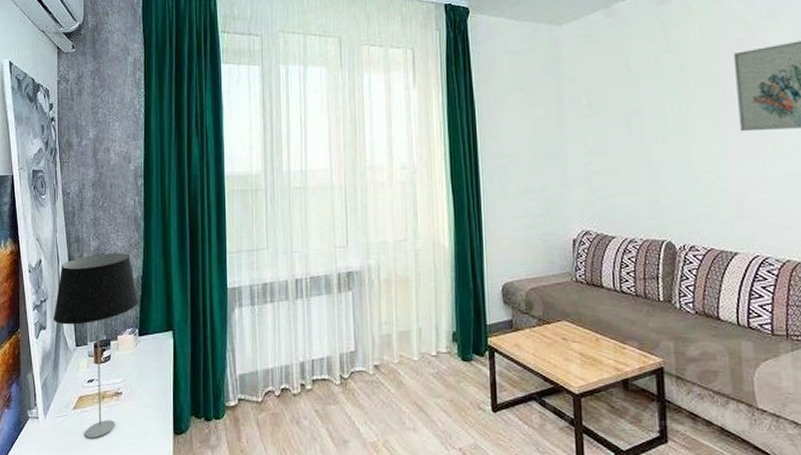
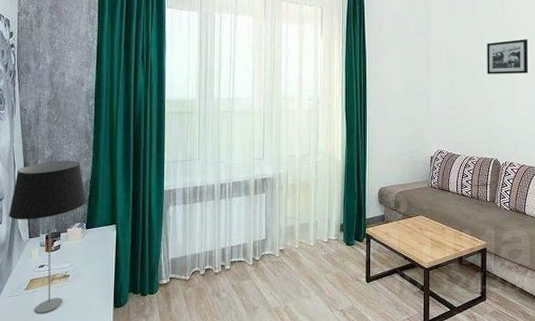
picture frame: none [644,71,710,124] -> present [487,38,529,74]

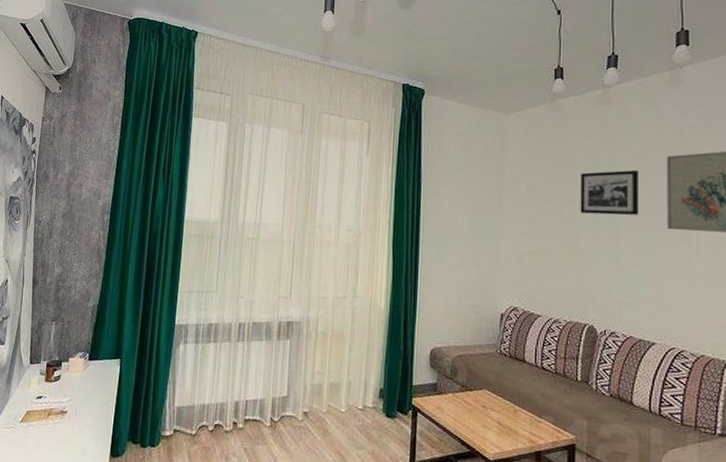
table lamp: present [8,161,87,314] -> none [11,280,93,452]

